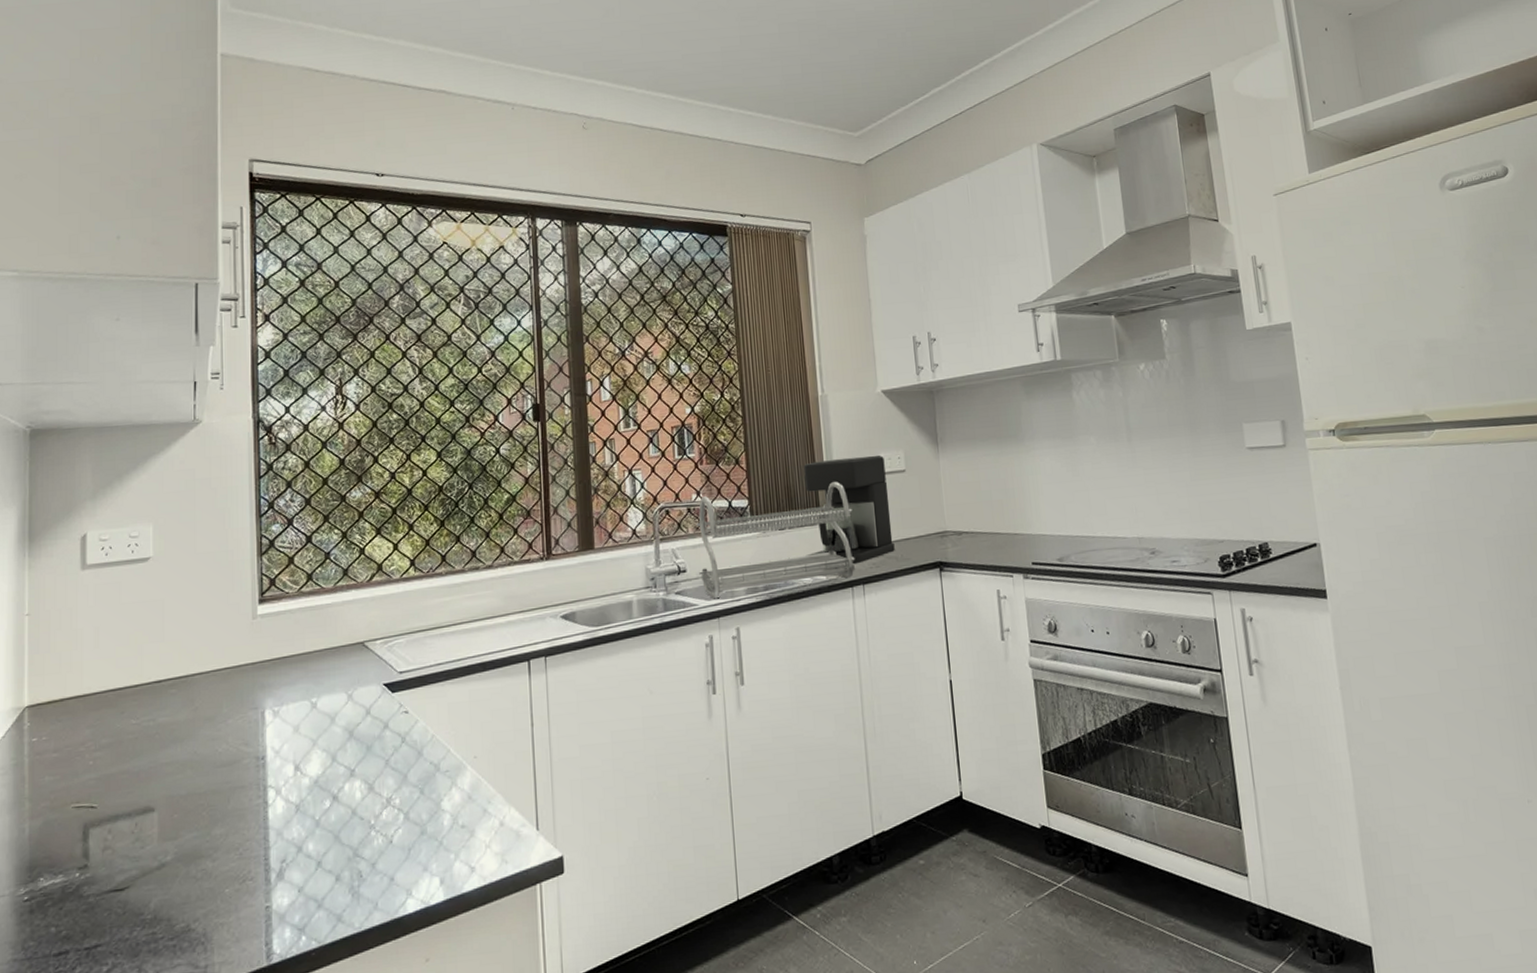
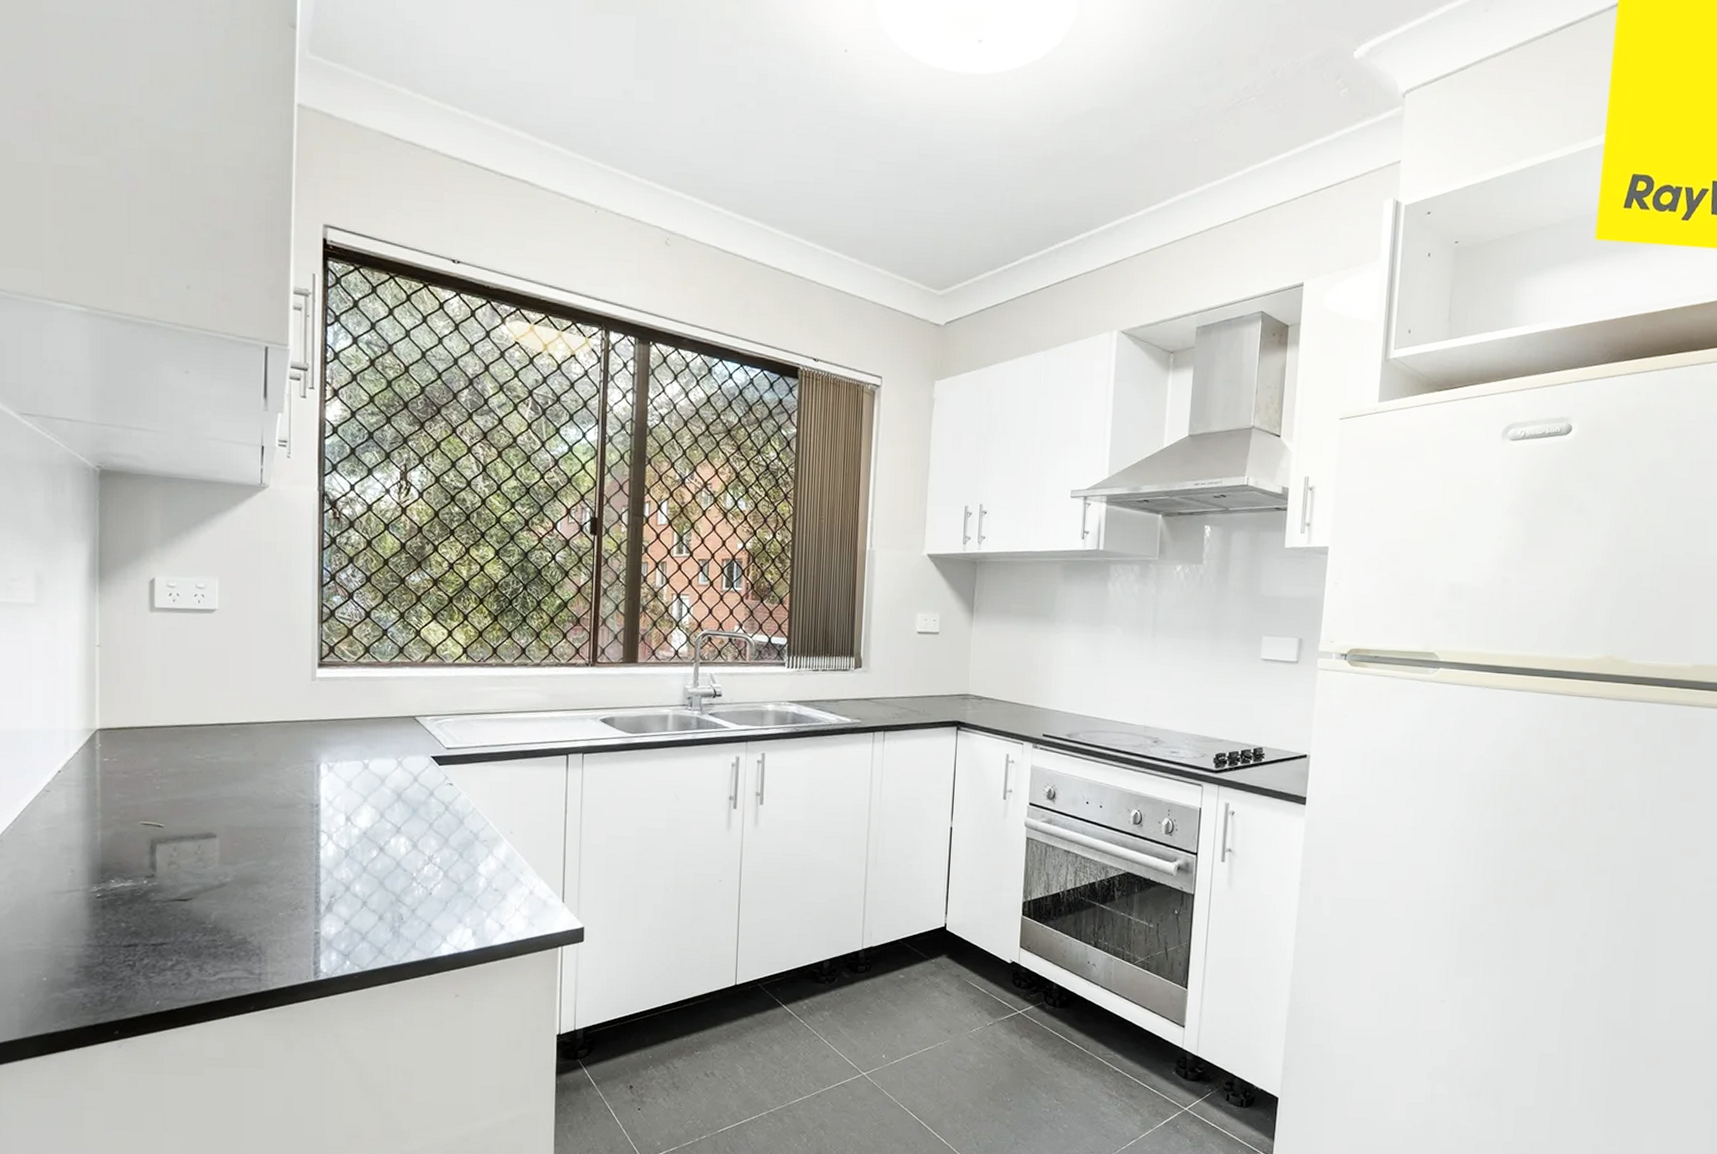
dish rack: present [696,482,855,599] -> none [733,629,884,725]
coffee maker: present [803,455,895,565] -> none [835,612,921,712]

